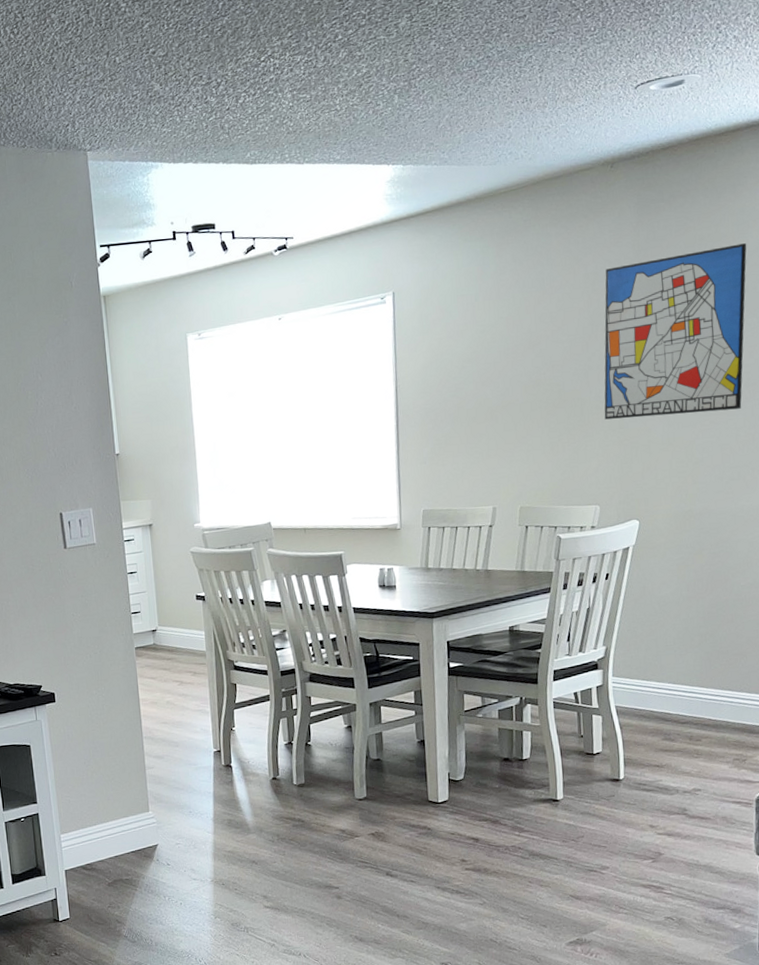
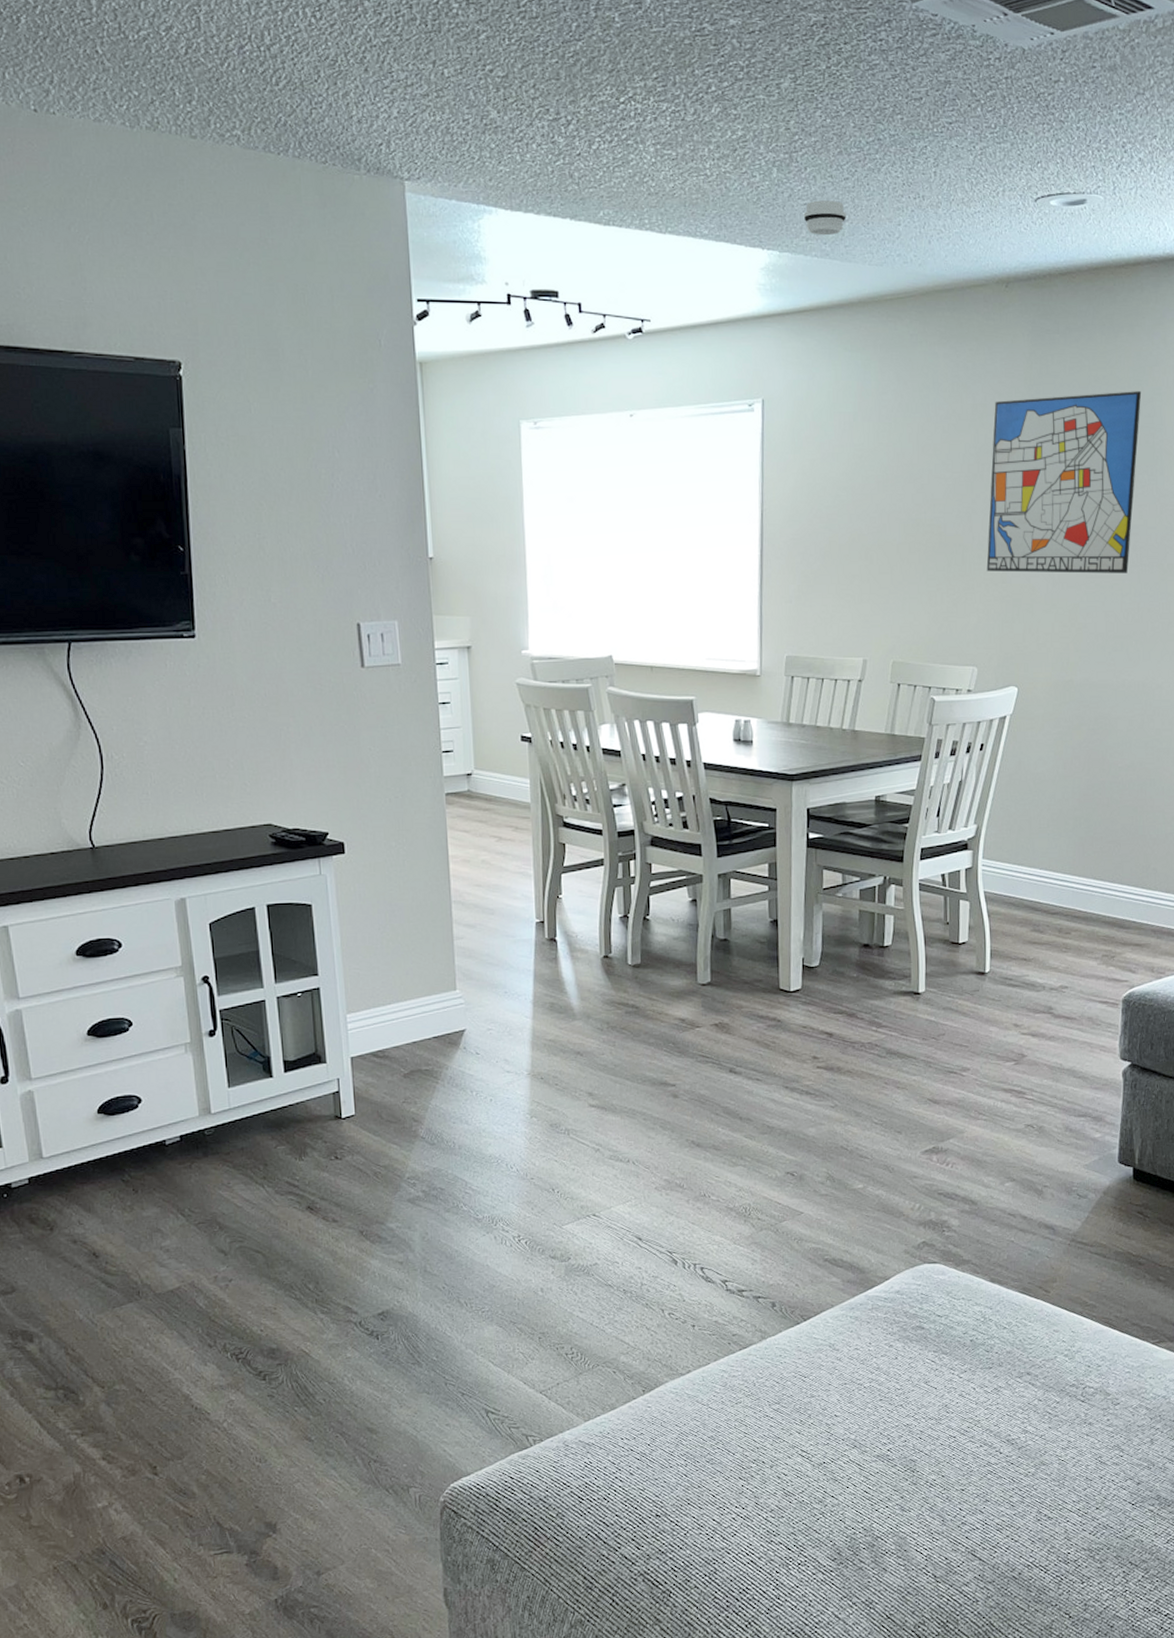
smoke detector: none [423,115,462,147] -> present [803,200,846,236]

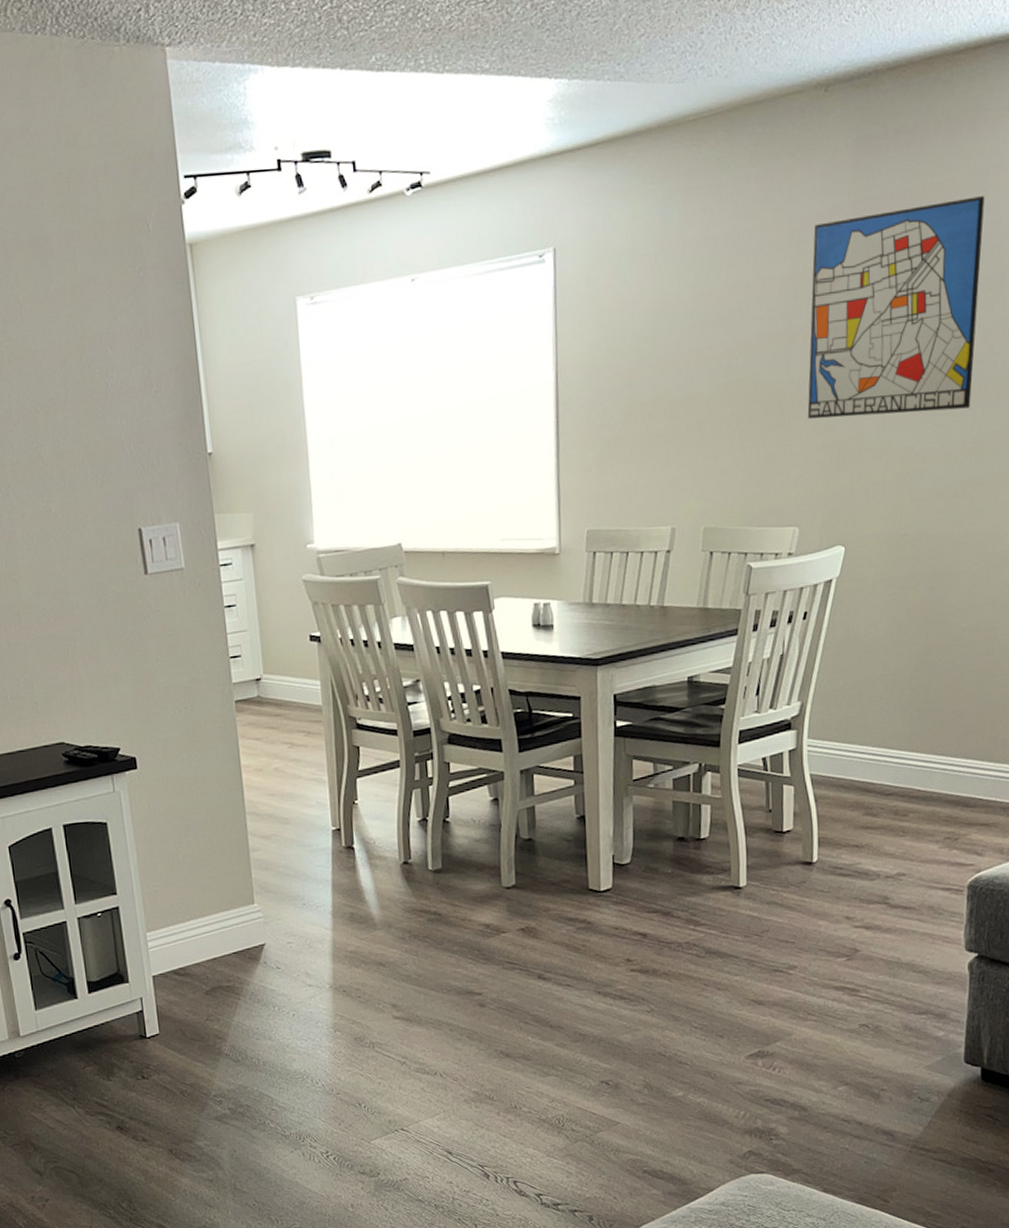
smoke detector: present [803,200,846,236] -> none [593,13,642,56]

